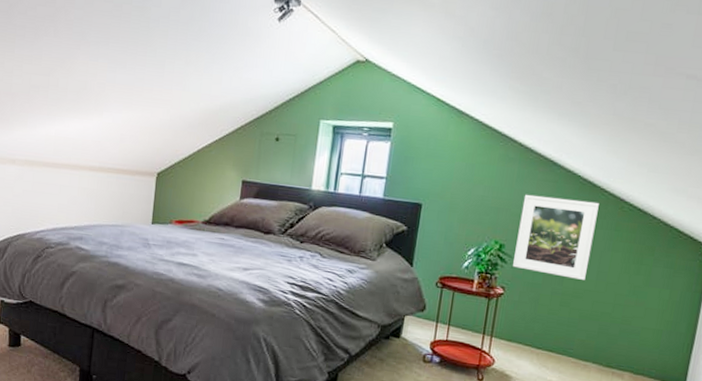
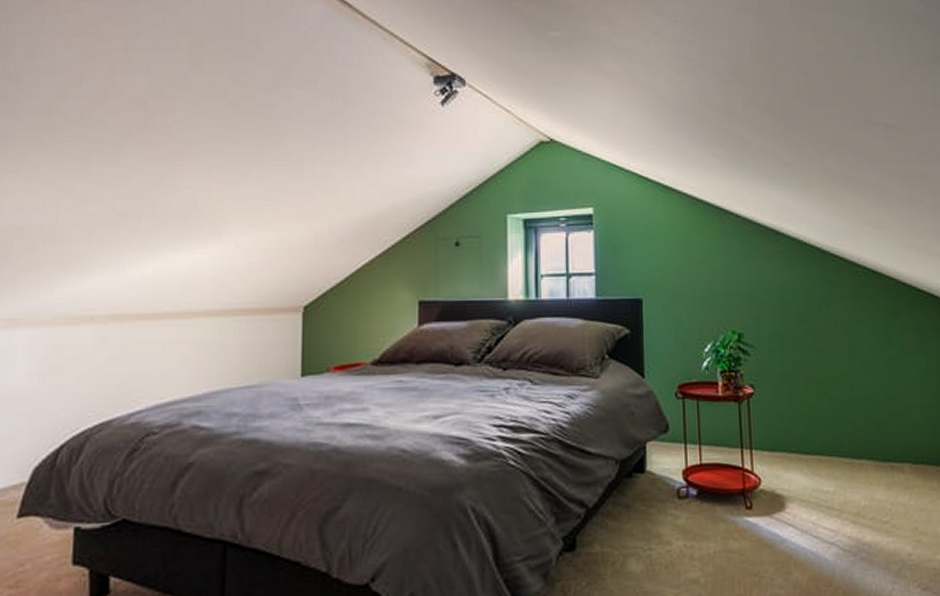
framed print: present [513,194,599,280] -> none [752,269,837,362]

